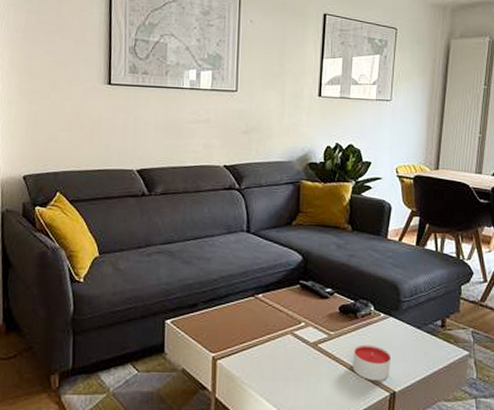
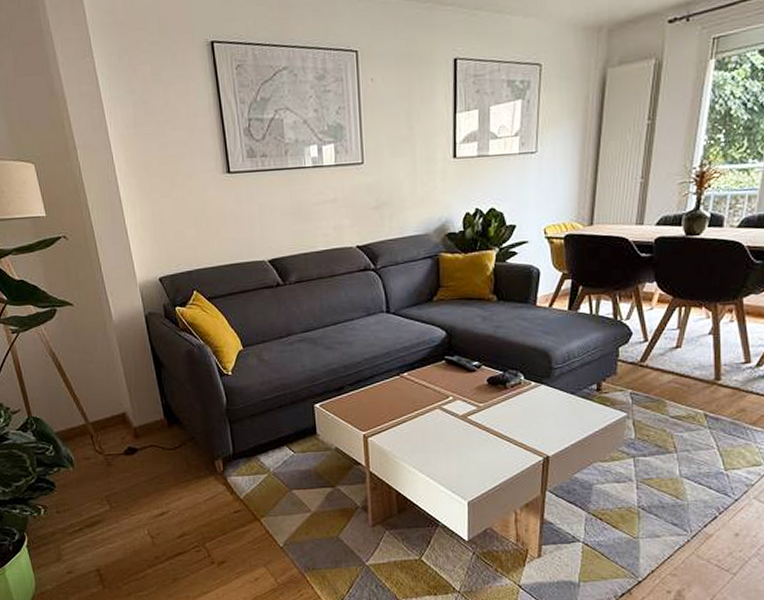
candle: present [353,344,390,382] -> none [503,413,543,448]

